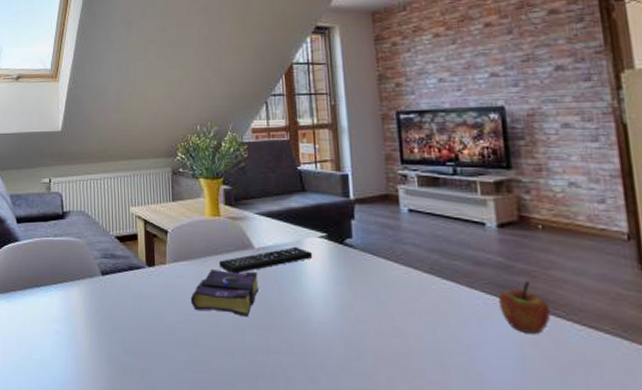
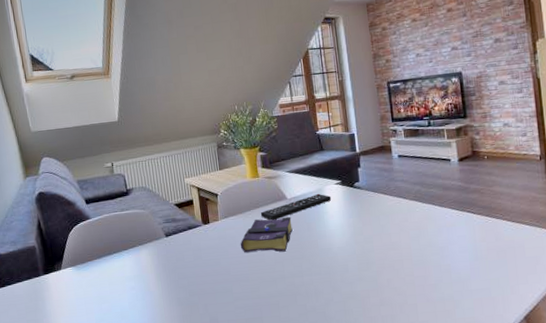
apple: present [499,281,551,334] -> none [460,197,493,233]

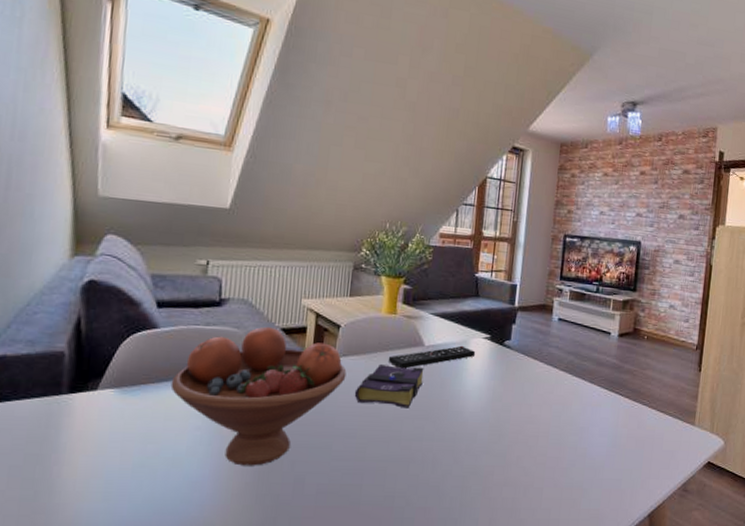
fruit bowl: none [107,204,231,313] -> present [170,326,347,466]

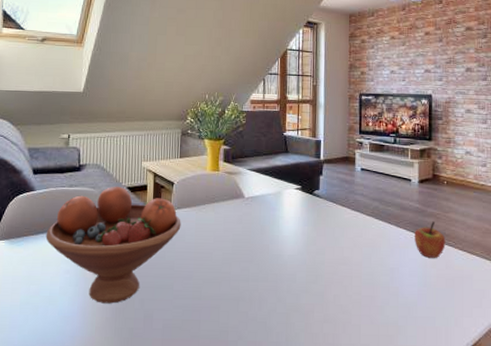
book: present [354,365,424,409] -> none [189,215,246,253]
remote control: present [388,345,476,369] -> none [214,196,289,218]
apple: none [608,378,640,417] -> present [415,221,446,258]

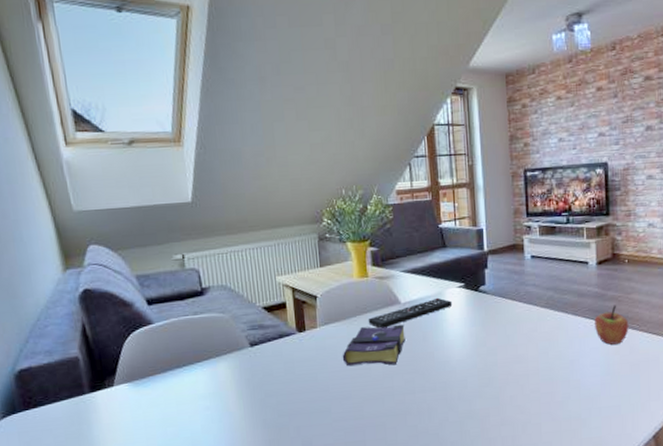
fruit bowl: present [45,186,181,304] -> none [175,307,332,437]
book: none [189,215,246,253] -> present [342,324,406,367]
remote control: none [214,196,289,218] -> present [368,297,453,329]

